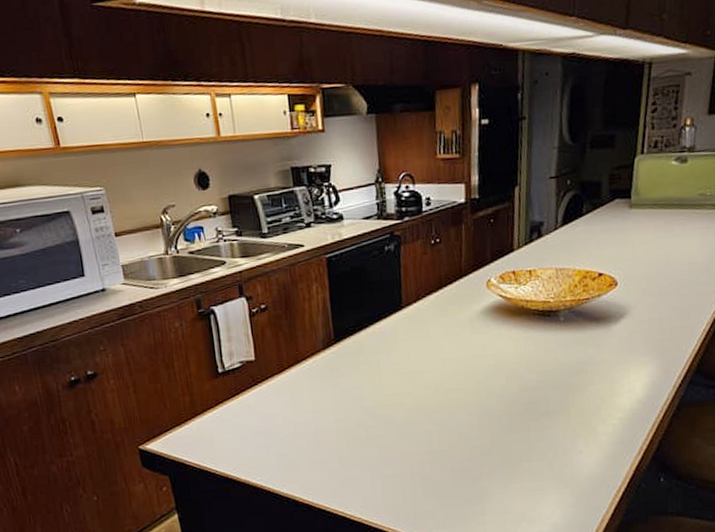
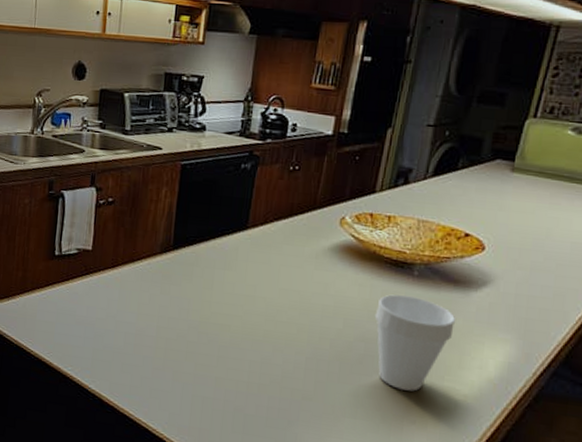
cup: none [532,340,602,427] -> present [374,294,455,392]

